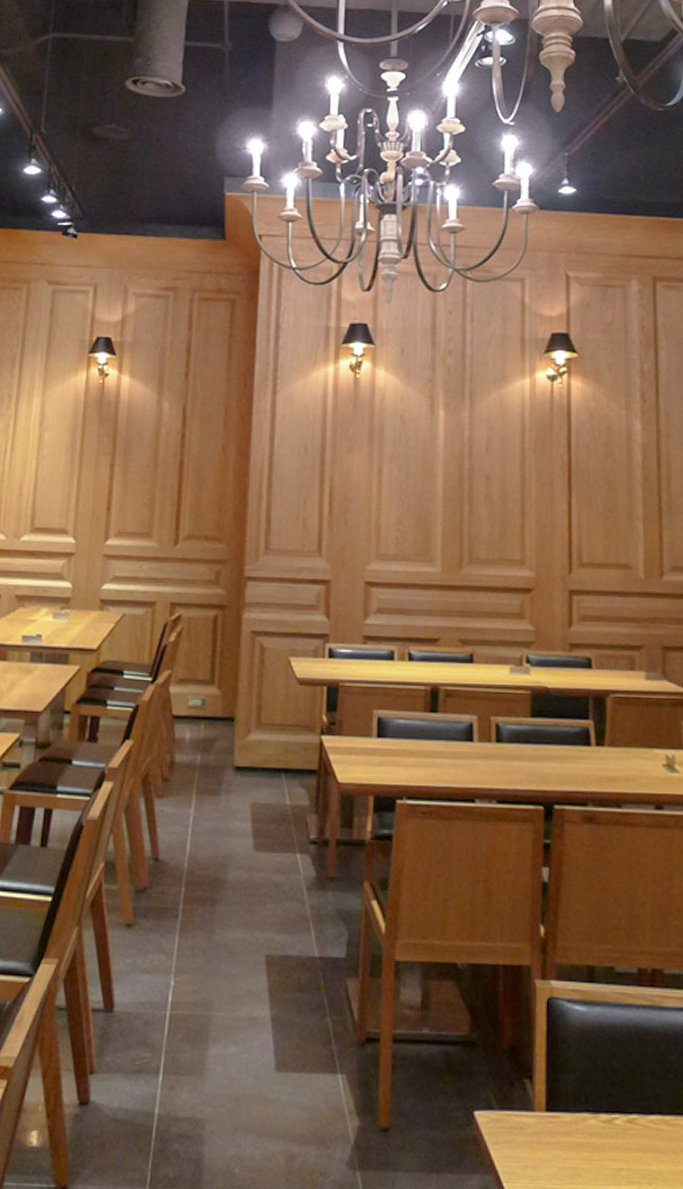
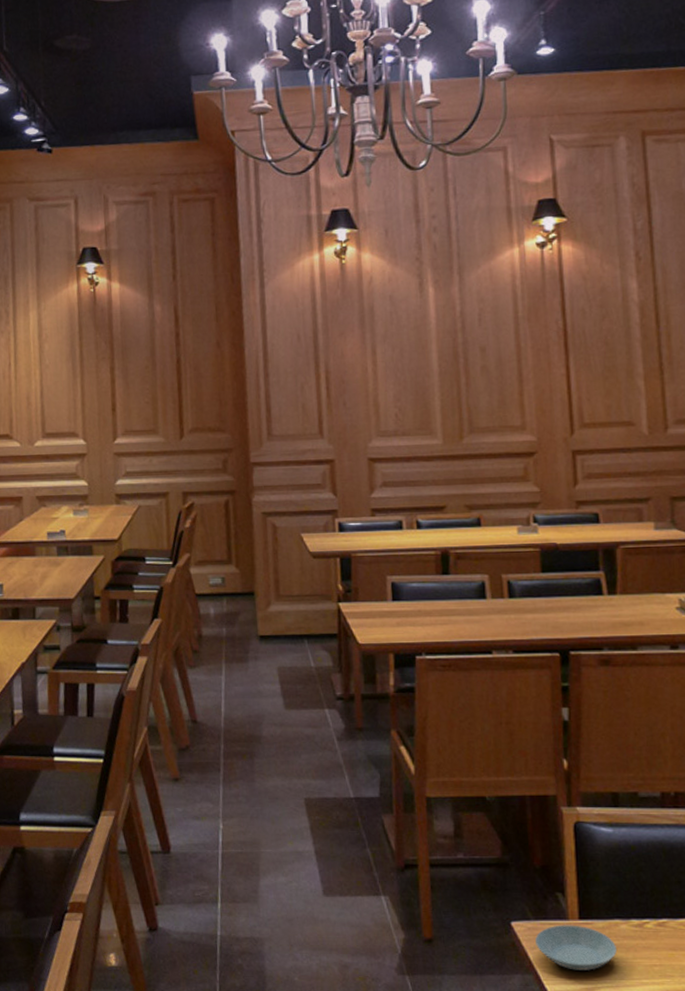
saucer: none [498,1117,584,1173] -> present [535,925,618,971]

